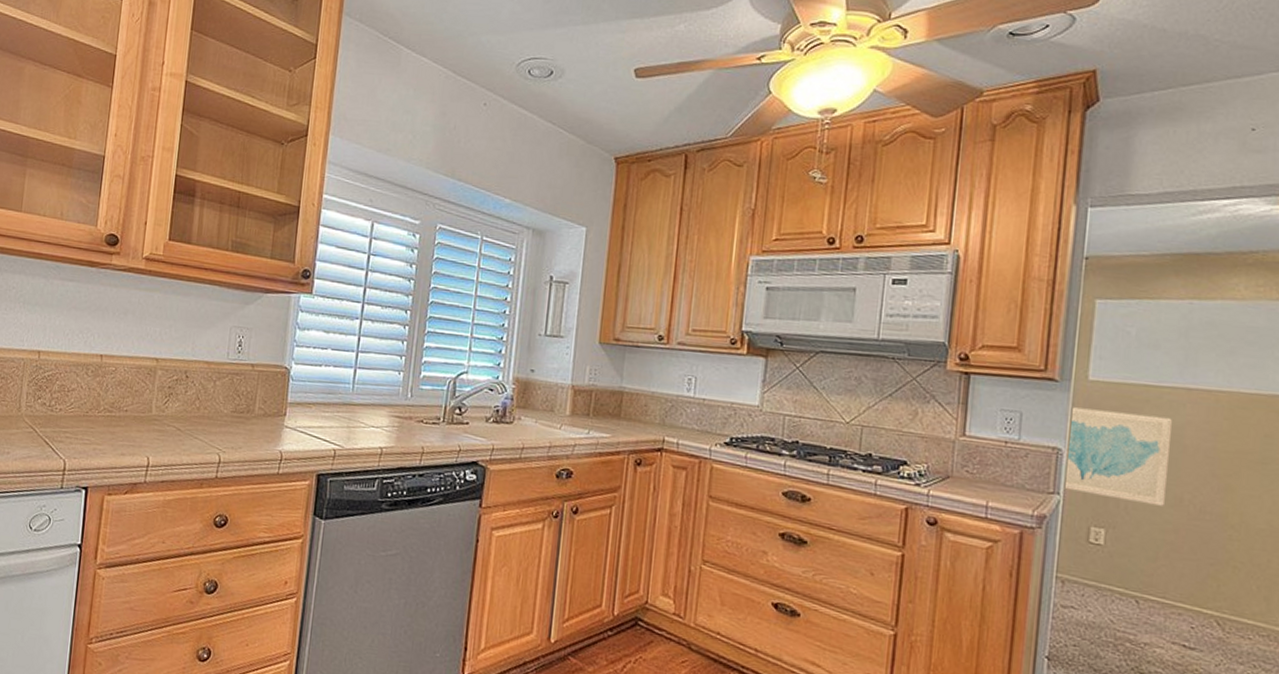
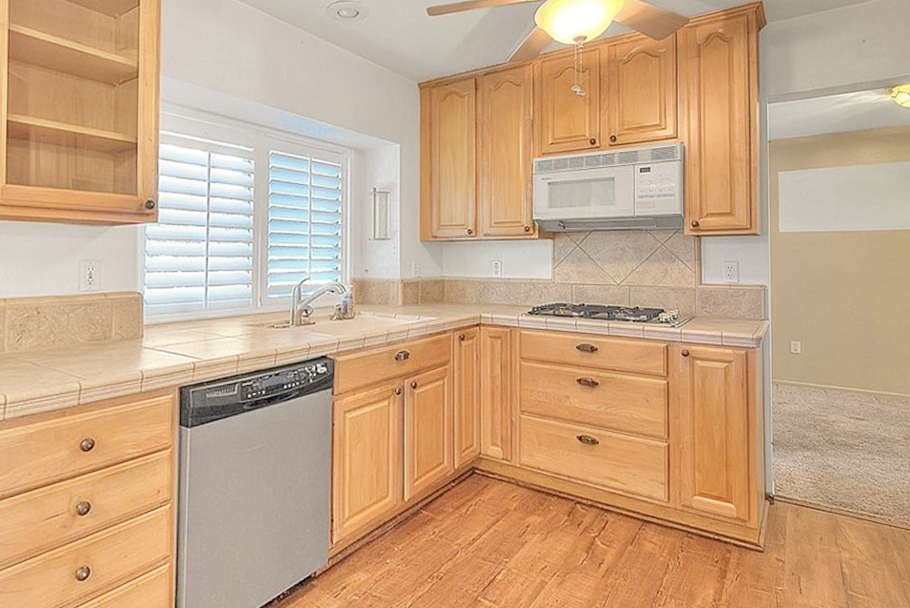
wall art: present [1065,407,1173,506] -> none [771,254,836,319]

